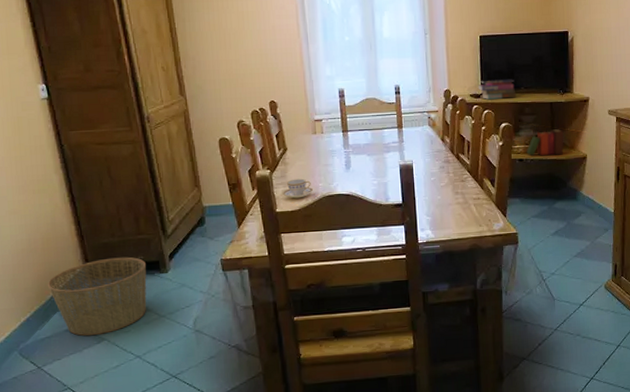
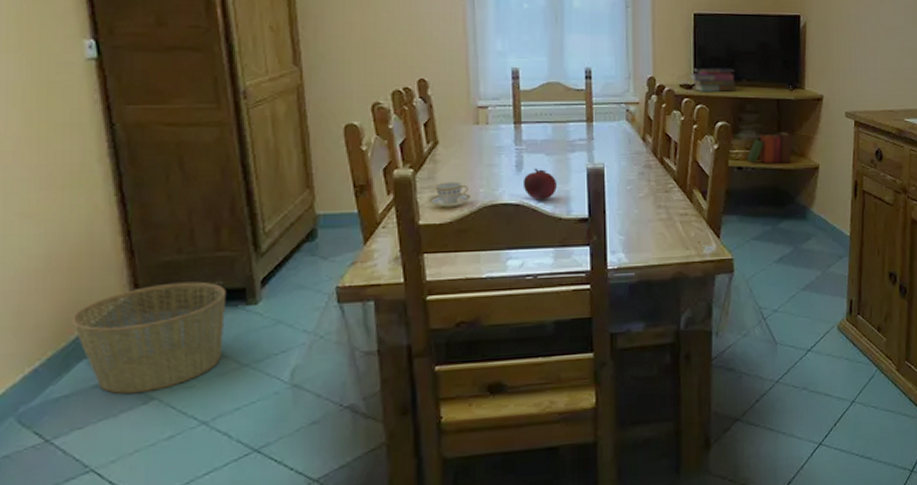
fruit: none [351,166,377,191] -> present [522,168,557,201]

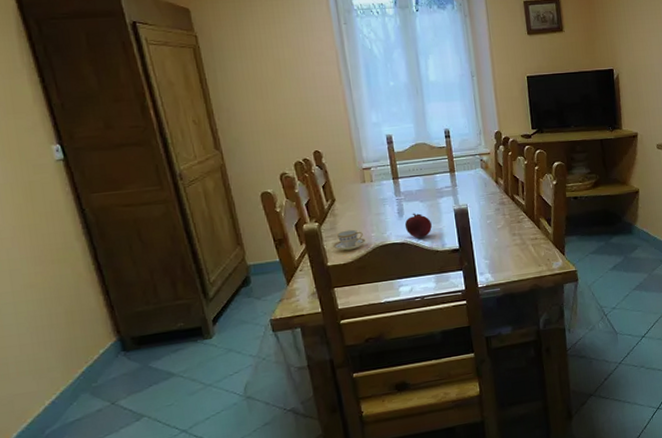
basket: present [71,281,227,395] -> none [74,324,191,415]
books: present [689,67,736,93] -> none [528,118,567,140]
books: present [746,132,793,164] -> none [580,165,617,193]

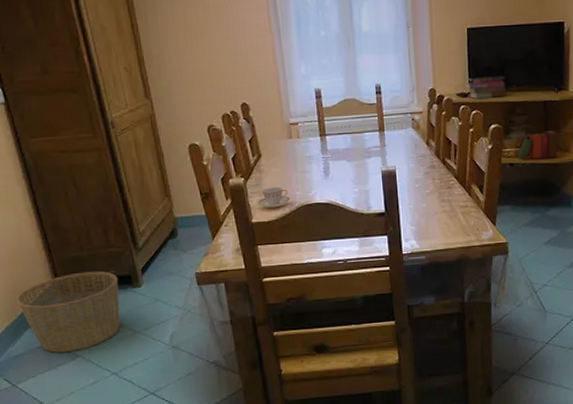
basket: none [74,324,191,415] -> present [16,271,121,353]
fruit: present [404,213,432,239] -> none [330,172,358,200]
books: none [528,118,567,140] -> present [465,75,507,100]
books: none [580,165,617,193] -> present [517,130,558,160]

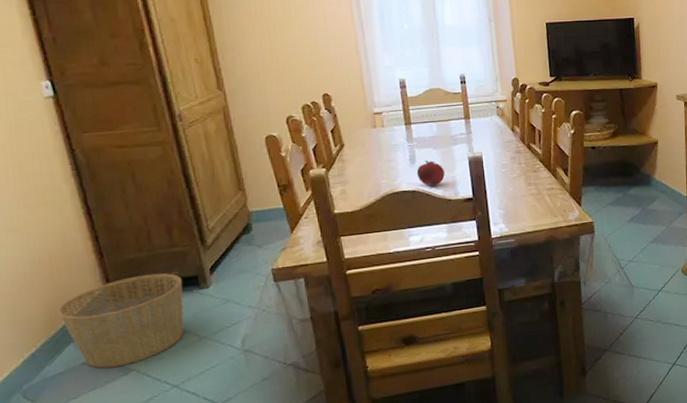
teacup: present [257,186,290,208] -> none [340,176,375,198]
fruit: none [330,172,358,200] -> present [416,160,445,187]
books: present [465,75,507,100] -> none [546,66,586,88]
books: present [517,130,558,160] -> none [598,115,636,143]

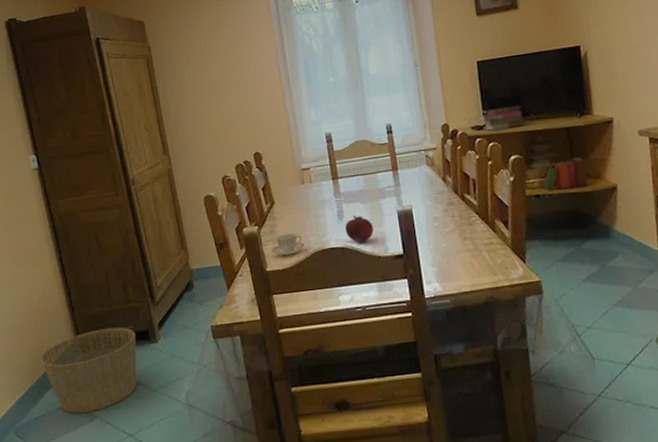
teacup: none [340,176,375,198] -> present [271,233,304,256]
books: none [546,66,586,88] -> present [479,105,525,132]
books: none [598,115,636,143] -> present [542,157,589,190]

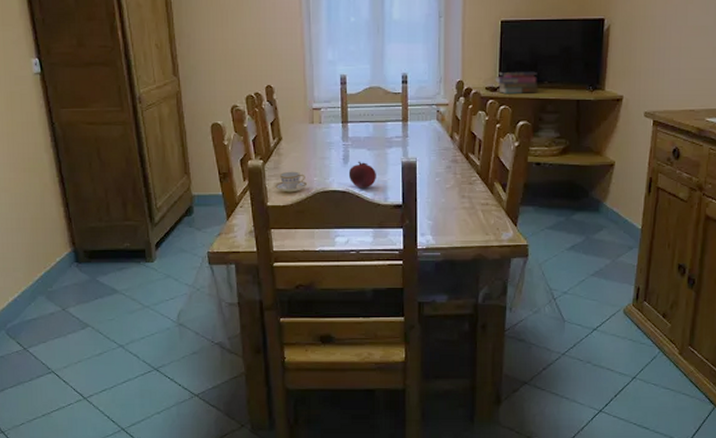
basket: present [40,327,138,414] -> none [35,243,133,321]
books: present [542,157,589,190] -> none [545,131,590,161]

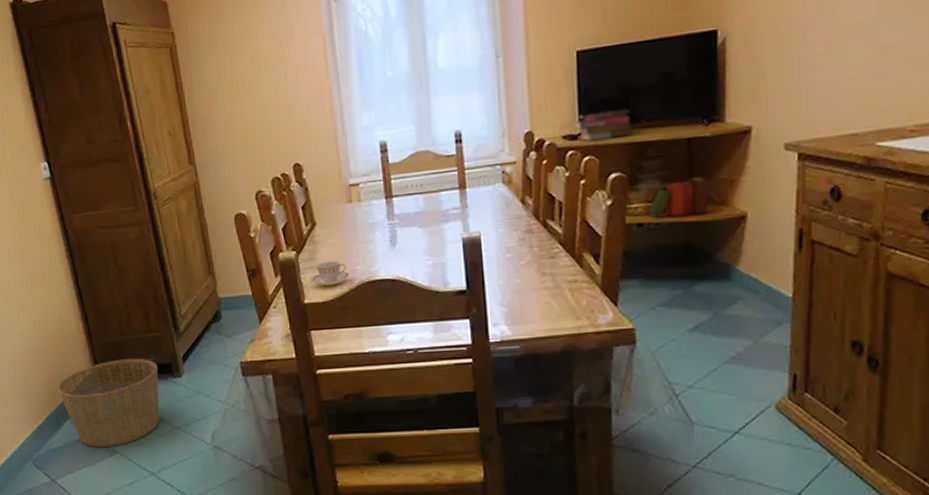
basket: none [35,243,133,321] -> present [57,358,160,448]
fruit: present [348,161,376,189] -> none [397,241,432,275]
books: none [545,131,590,161] -> present [648,177,710,218]

